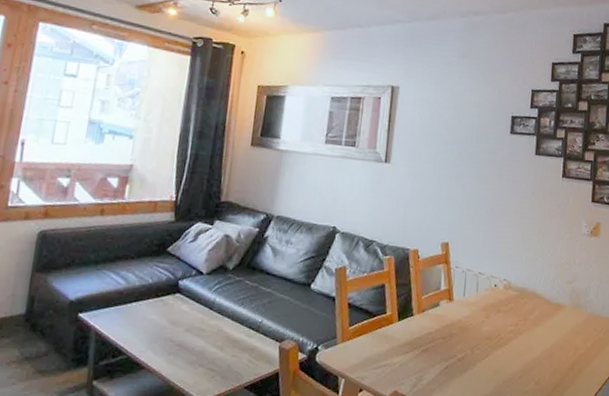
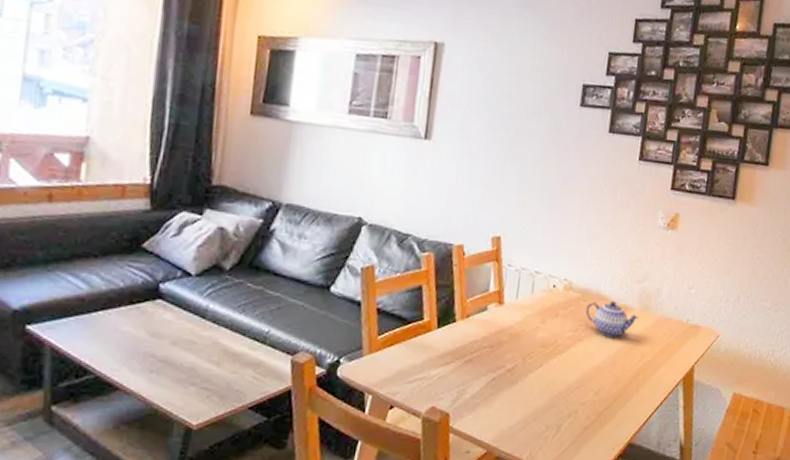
teapot: none [523,299,571,333] -> present [585,301,639,338]

